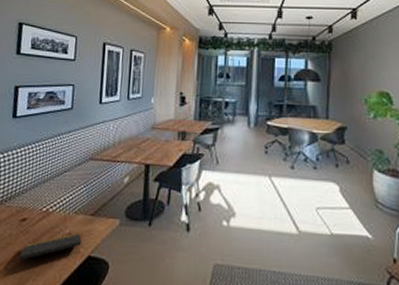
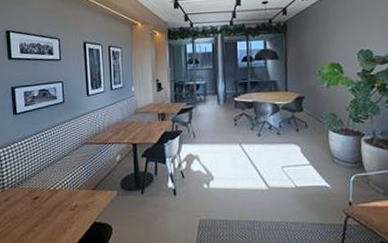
notepad: present [19,232,82,260] -> none [37,204,88,230]

